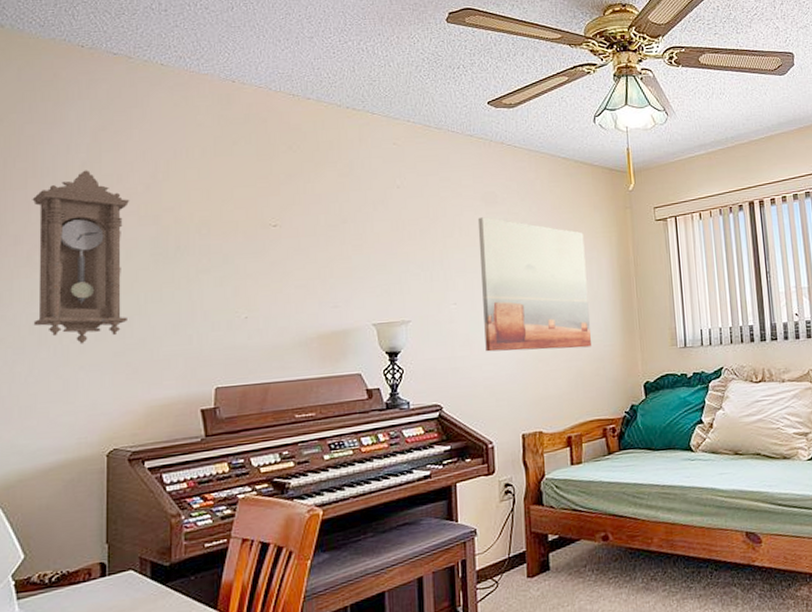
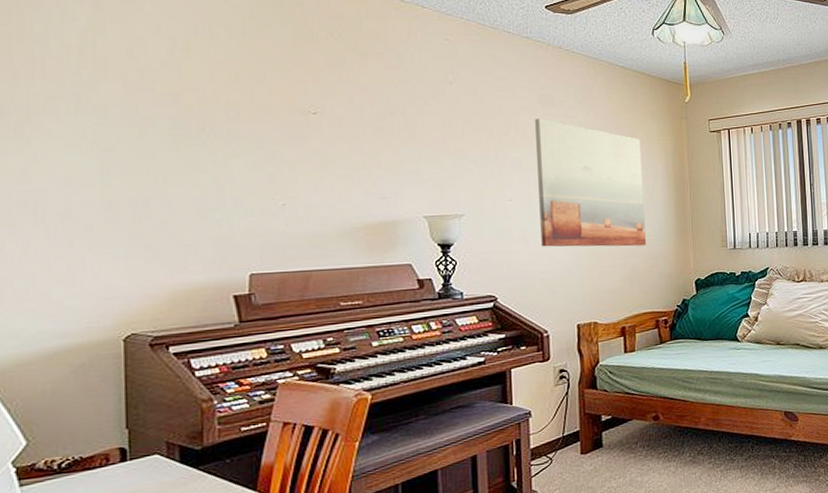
pendulum clock: present [32,170,130,344] -> none [19,40,144,225]

